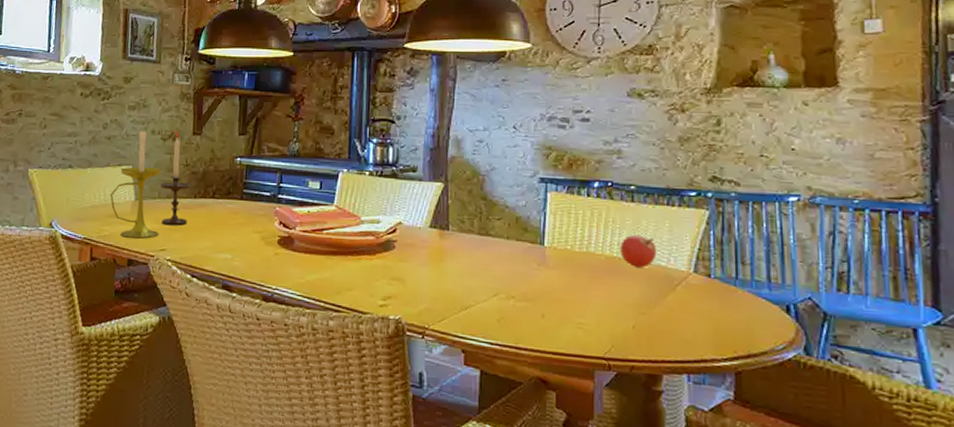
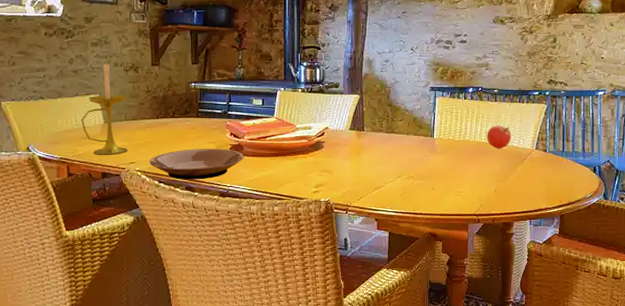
candlestick: present [161,130,191,226] -> none [126,62,153,143]
plate: none [181,238,295,277] -> present [149,149,244,180]

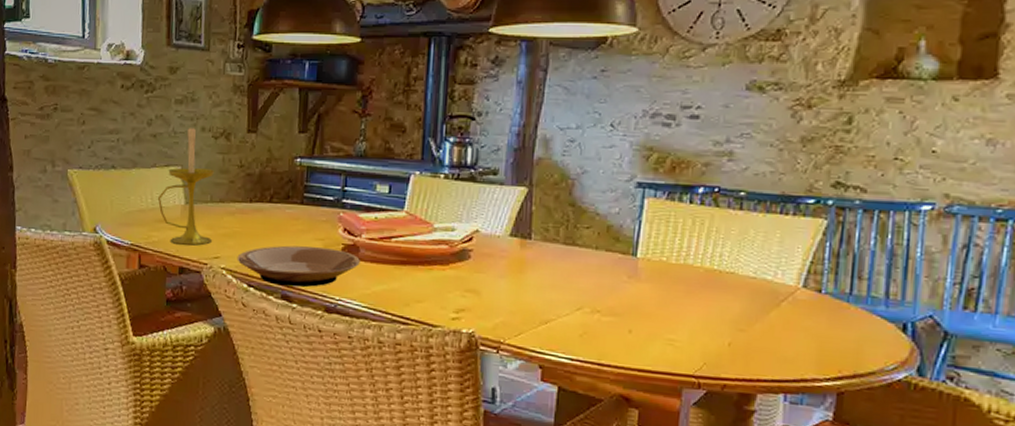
fruit: present [487,126,511,148] -> none [722,246,764,282]

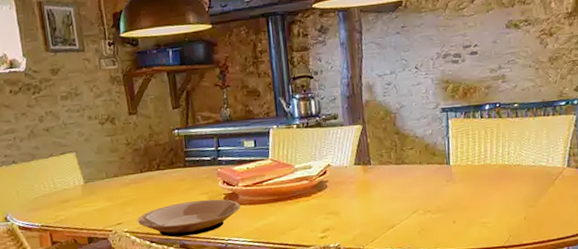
candle: present [157,128,215,246] -> none [58,118,113,219]

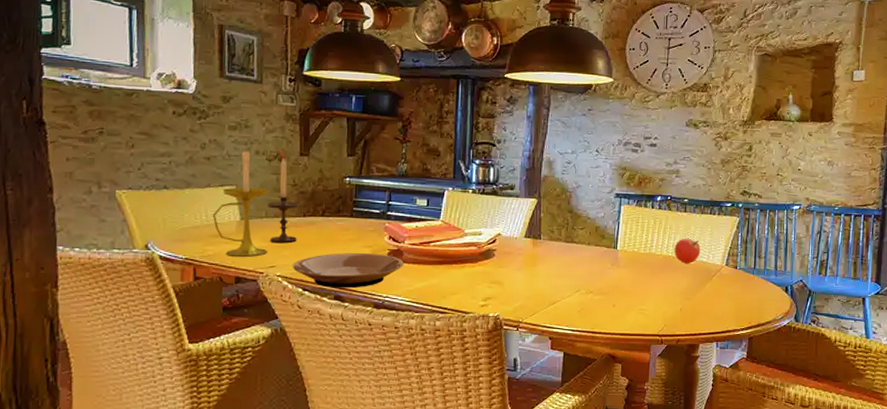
candle: none [58,118,113,219] -> present [212,151,270,257]
candlestick: none [106,113,138,202] -> present [268,151,300,244]
fruit: none [510,144,539,170] -> present [674,238,701,264]

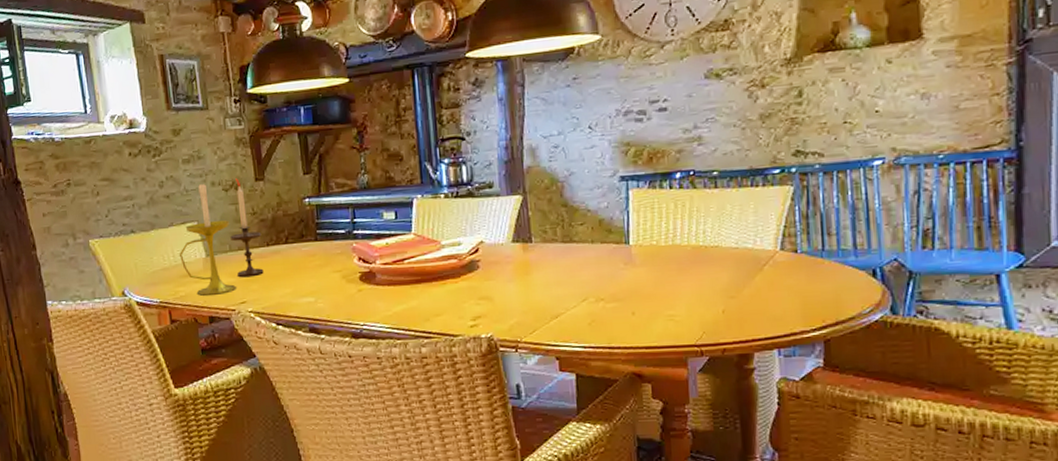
plate: present [292,253,404,288] -> none [262,278,378,320]
fruit: present [674,238,701,264] -> none [706,221,743,253]

